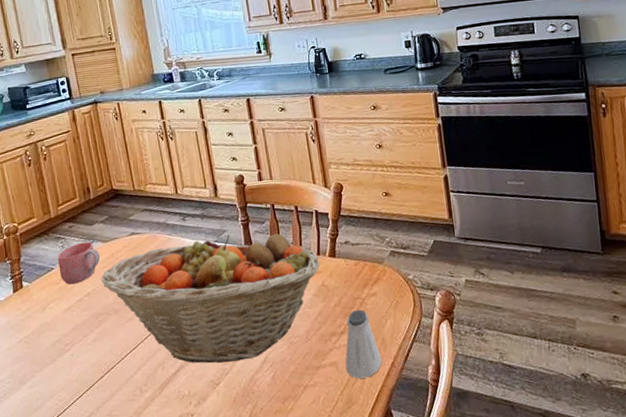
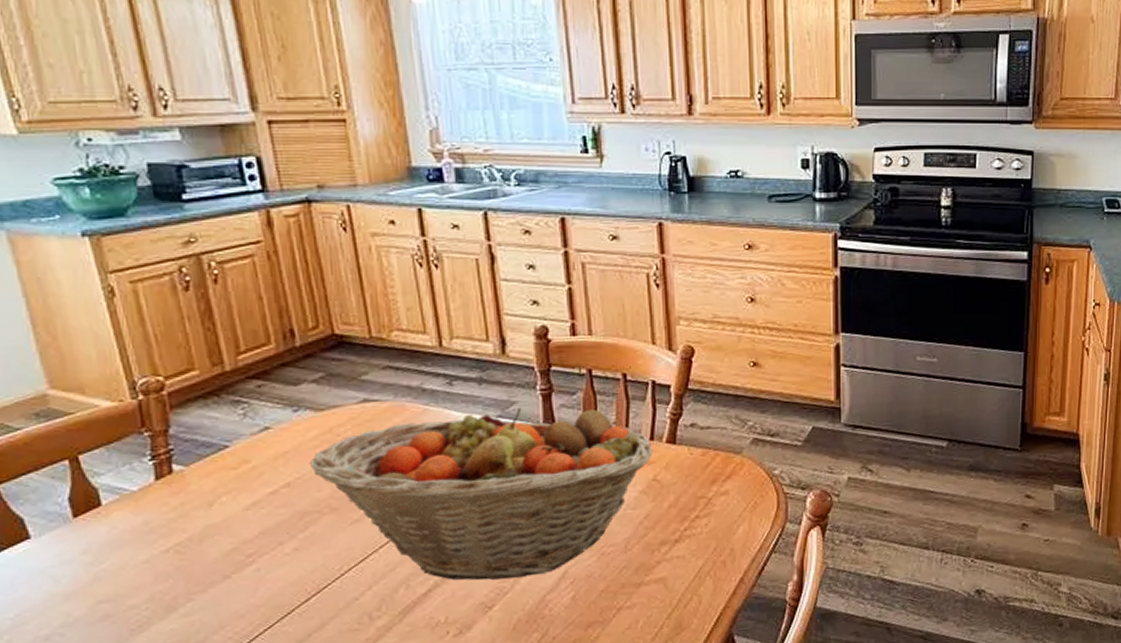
mug: present [58,242,100,285] -> none [236,409,310,470]
saltshaker: present [345,309,382,379] -> none [677,512,727,599]

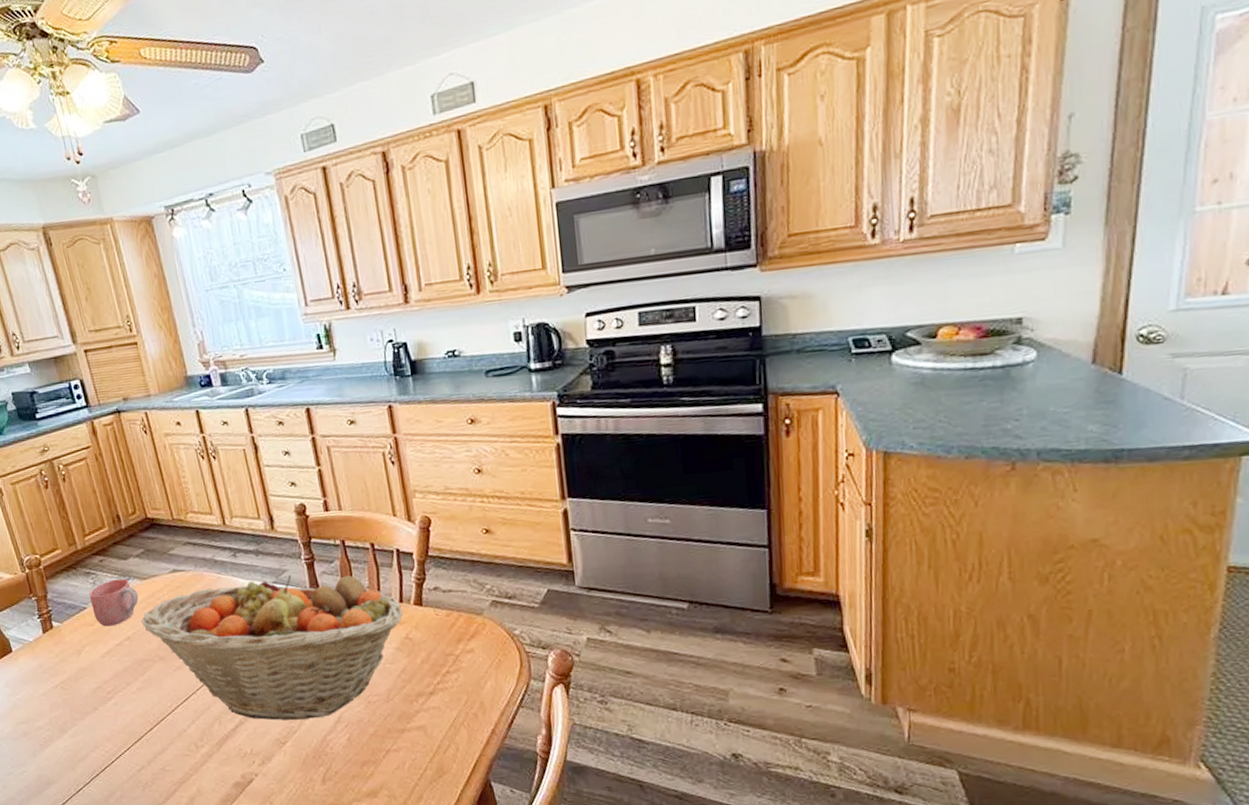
mug: none [236,409,310,470] -> present [89,578,139,627]

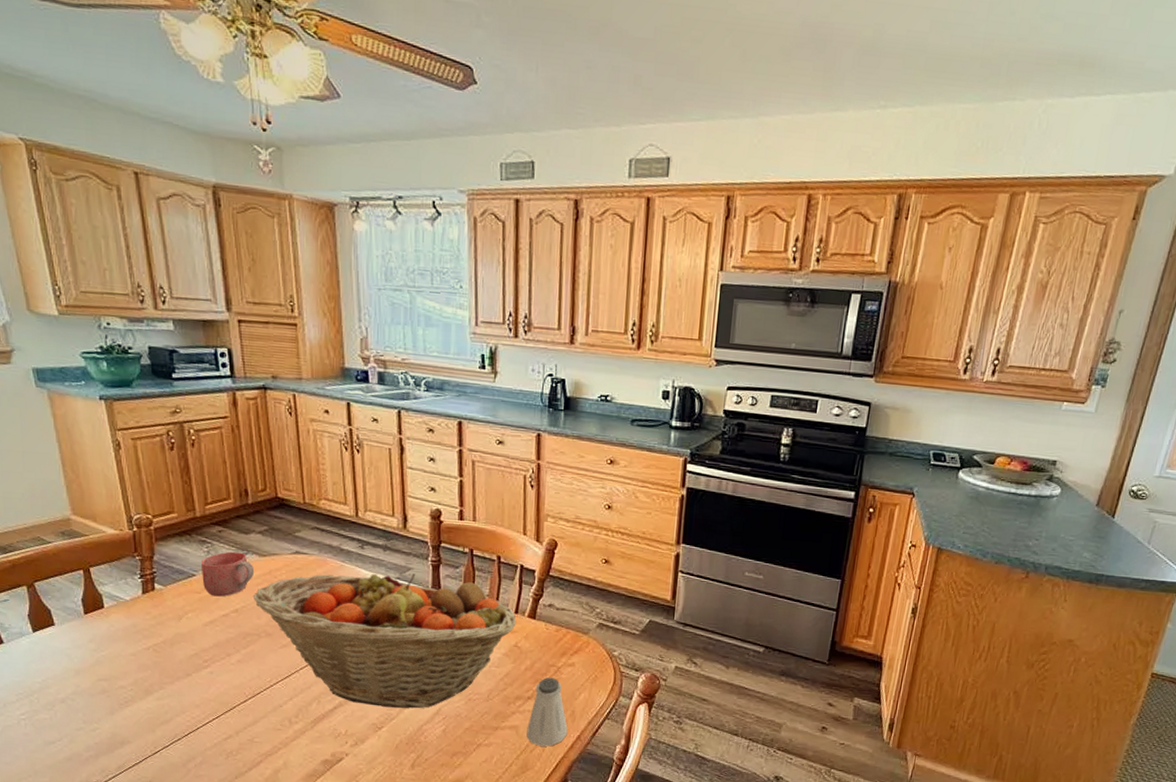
saltshaker: none [435,668,480,746] -> present [526,677,568,747]

